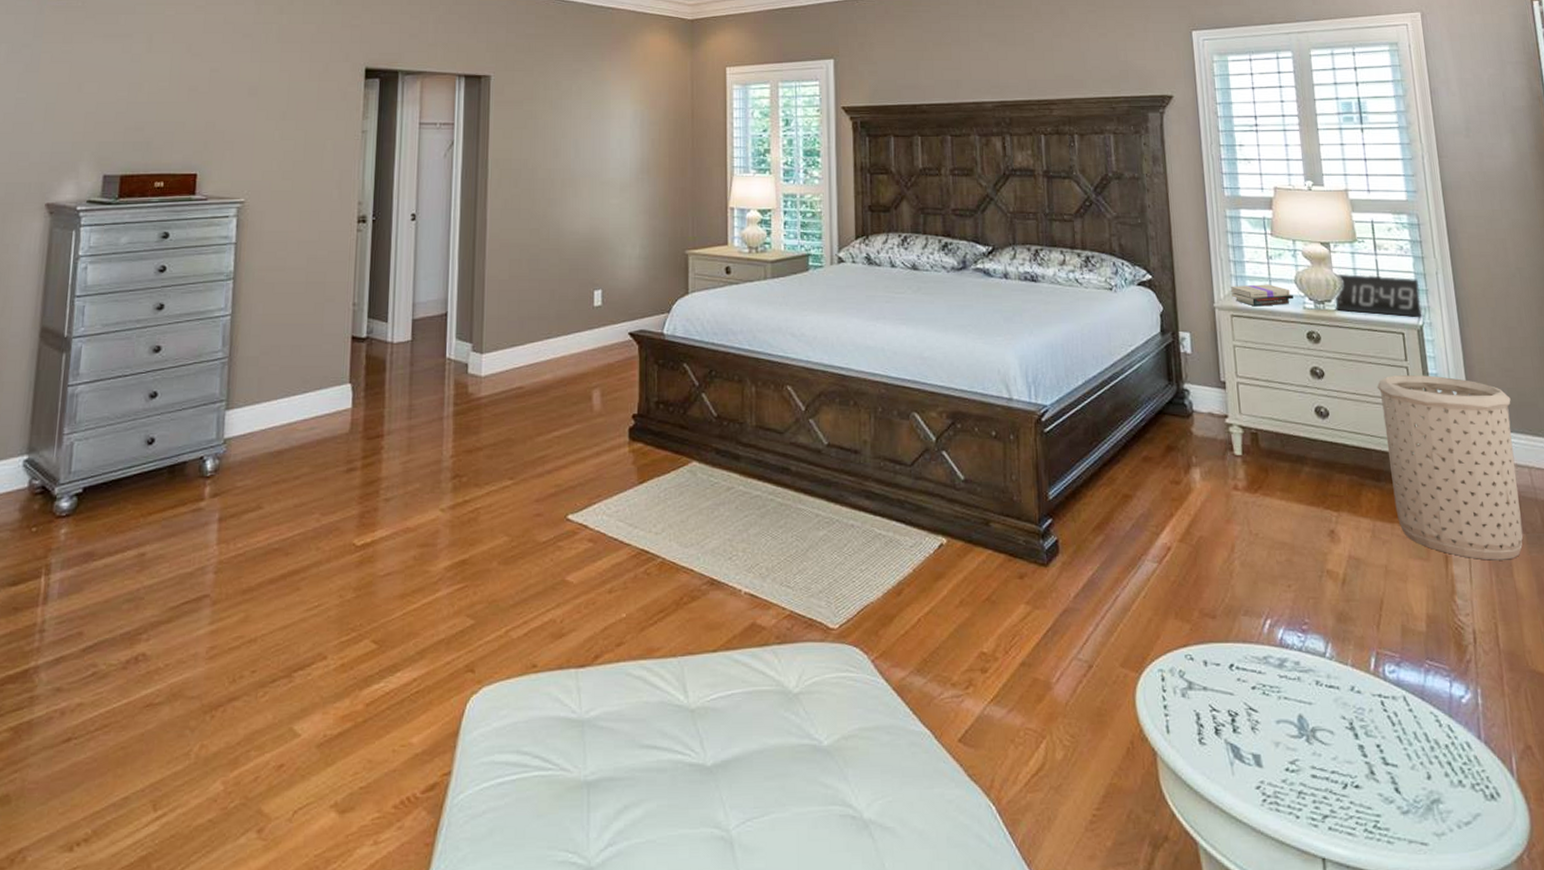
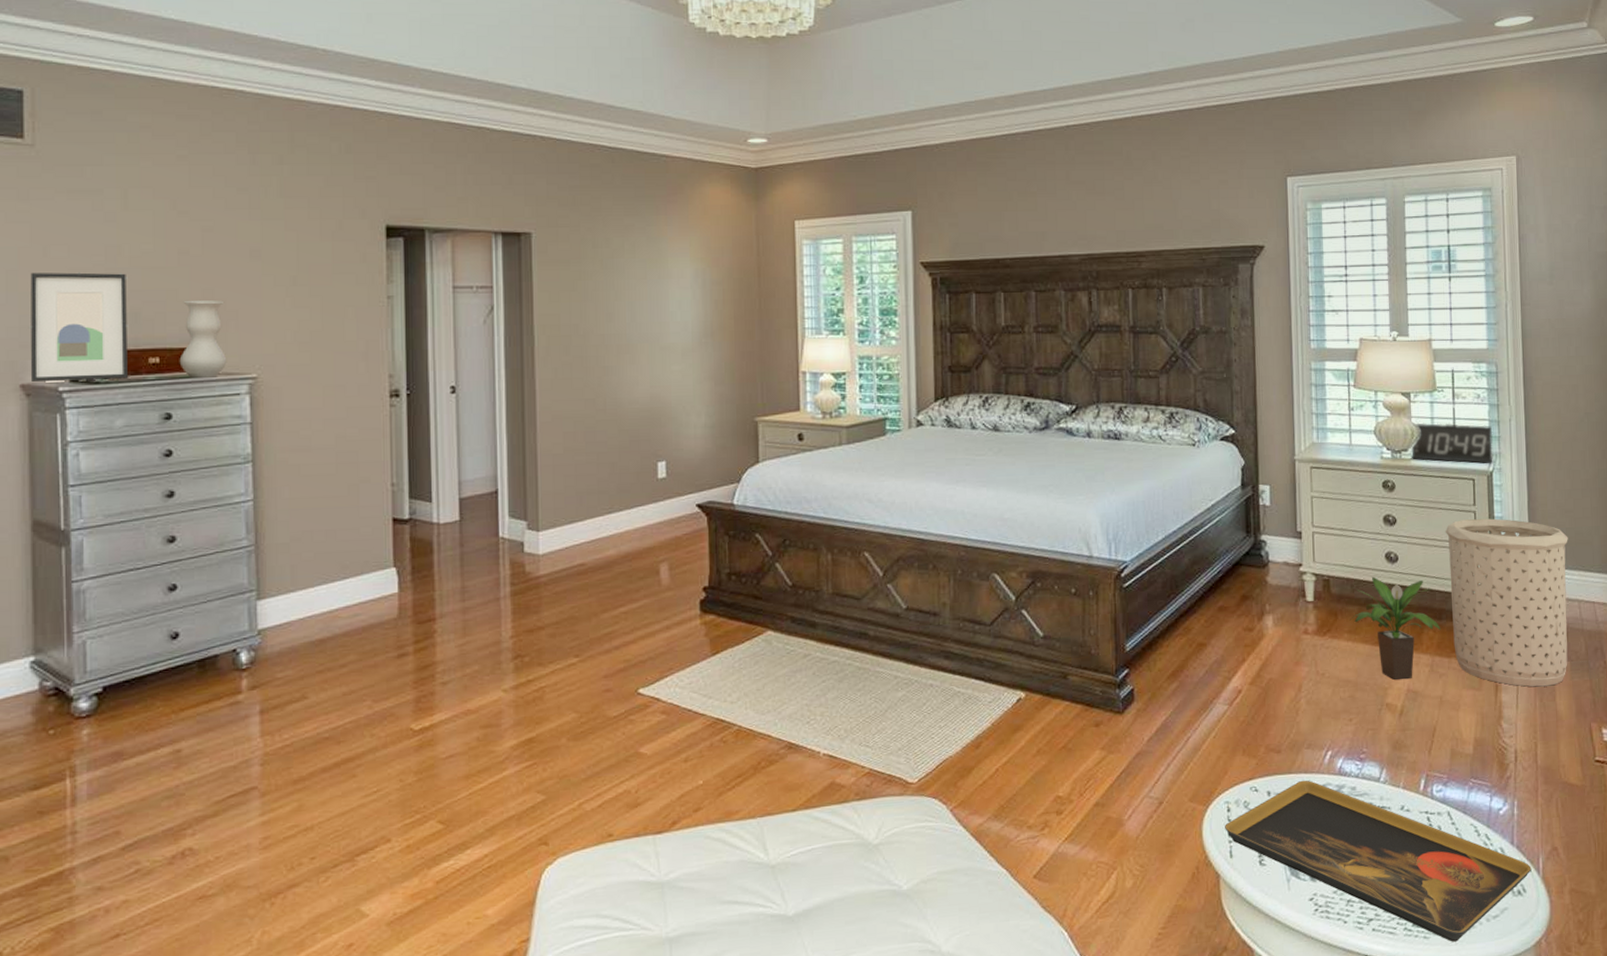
picture frame: none [54,106,145,202] -> present [29,272,130,382]
vase: none [180,132,223,202] -> present [179,300,227,379]
decorative tray: none [1159,650,1504,850] -> present [1225,780,1532,942]
books: present [1231,284,1293,307] -> none [1312,435,1372,458]
potted plant: none [1281,433,1380,544] -> present [1350,577,1441,680]

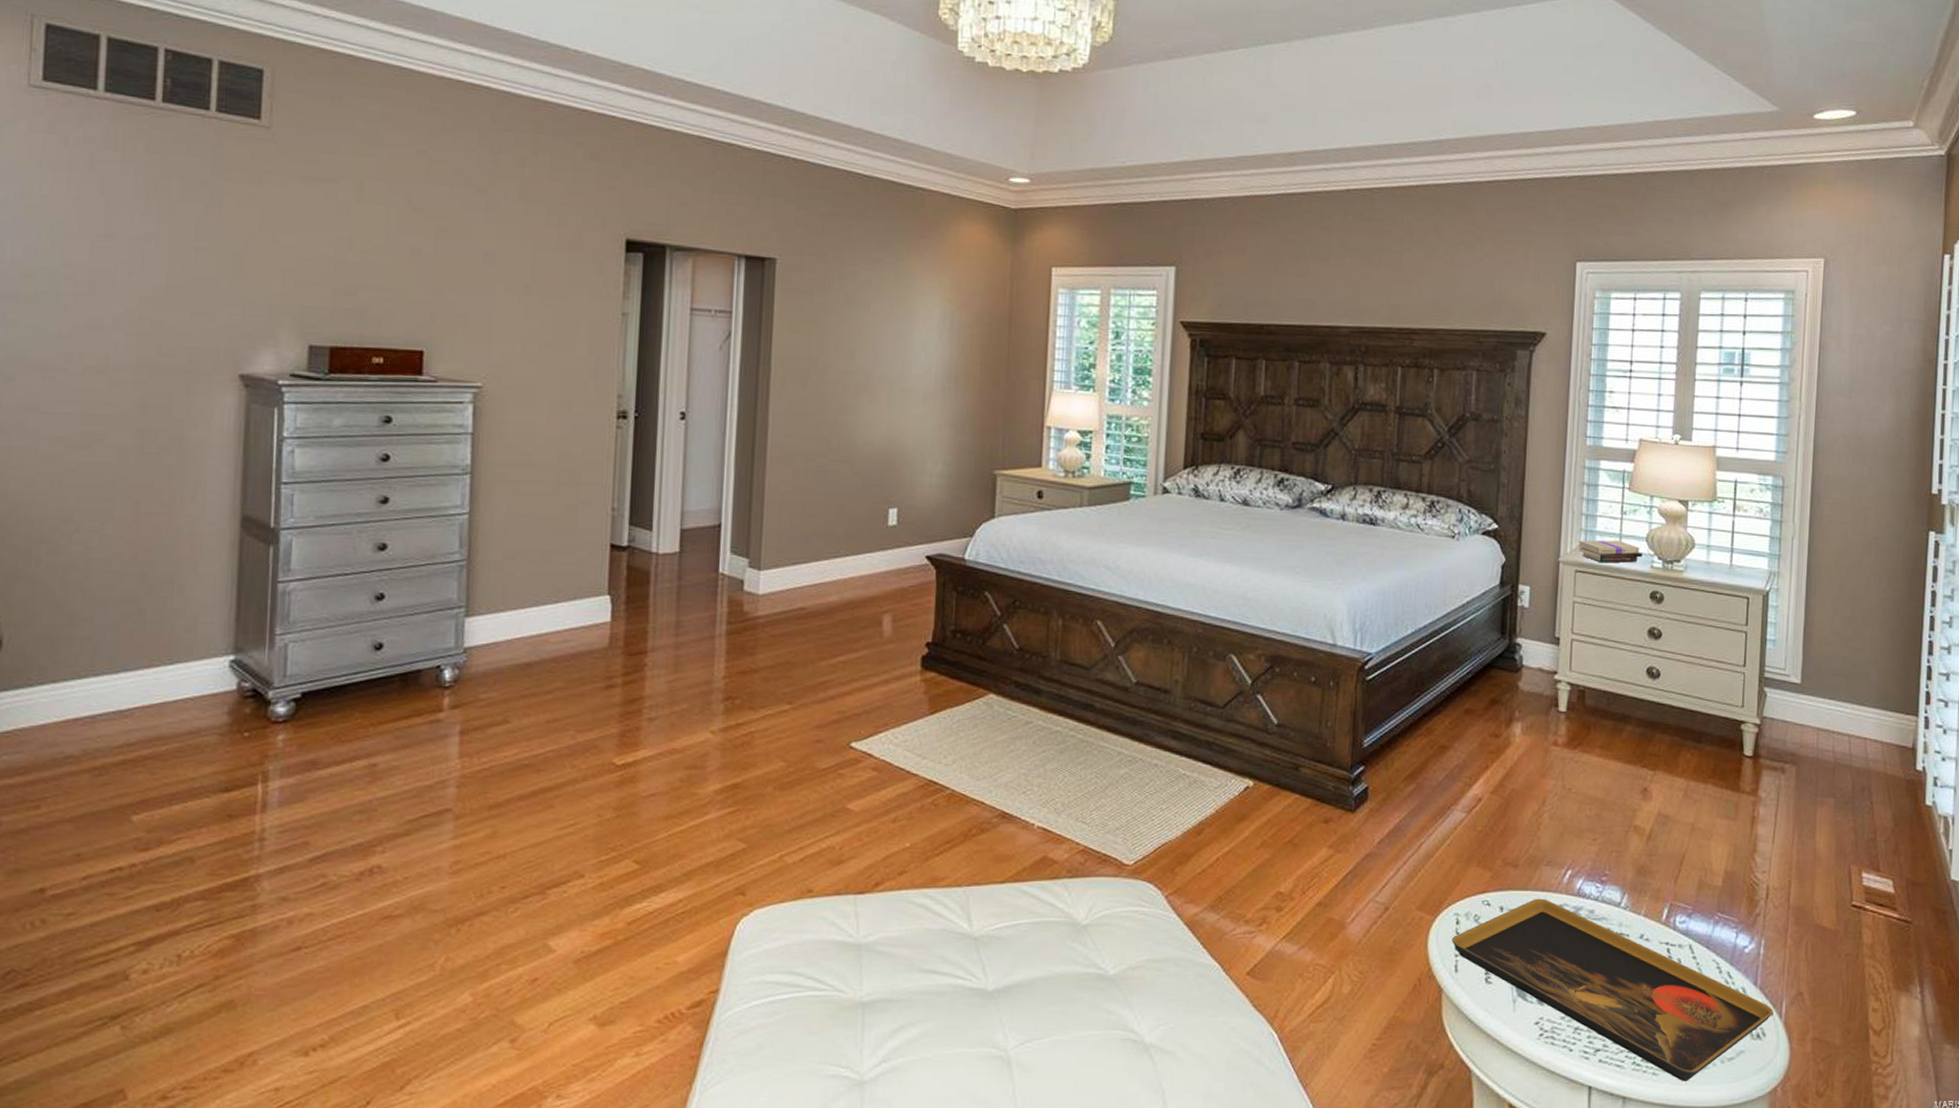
picture frame: present [29,272,130,382] -> none [250,260,357,377]
vase: present [179,300,227,379] -> none [403,301,454,385]
books: none [1312,435,1372,458] -> present [1579,540,1642,563]
potted plant: present [1350,577,1441,680] -> none [1603,692,1699,802]
alarm clock: present [1411,422,1493,464] -> none [1684,533,1773,582]
laundry basket: present [1445,518,1568,687] -> none [1711,640,1844,823]

